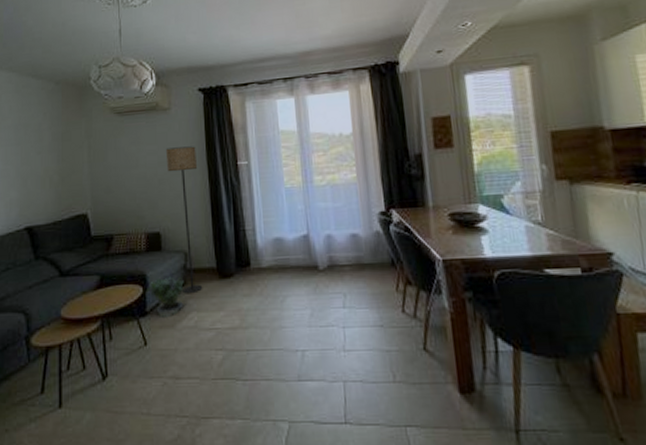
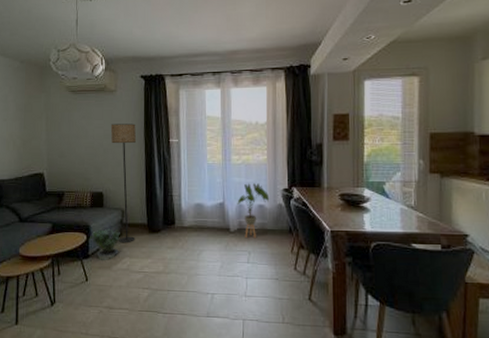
house plant: none [324,207,364,276] -> present [237,183,270,238]

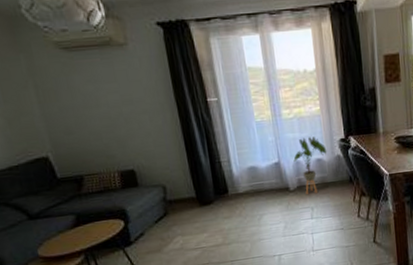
potted plant: present [90,228,121,260] -> none [128,208,170,245]
floor lamp: present [110,123,136,243] -> none [128,83,185,223]

